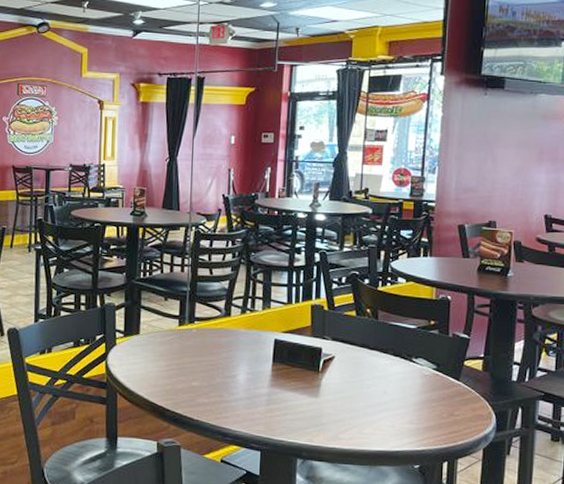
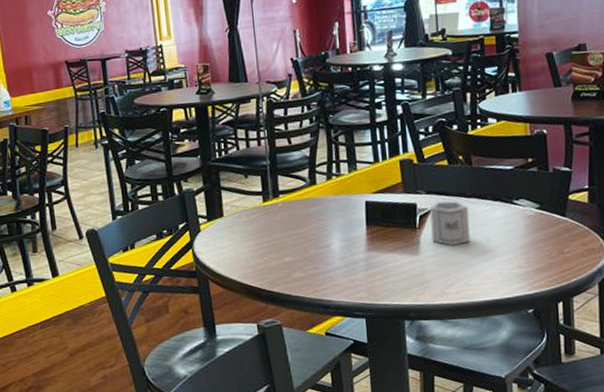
cup: none [332,349,370,394] -> present [430,201,470,246]

